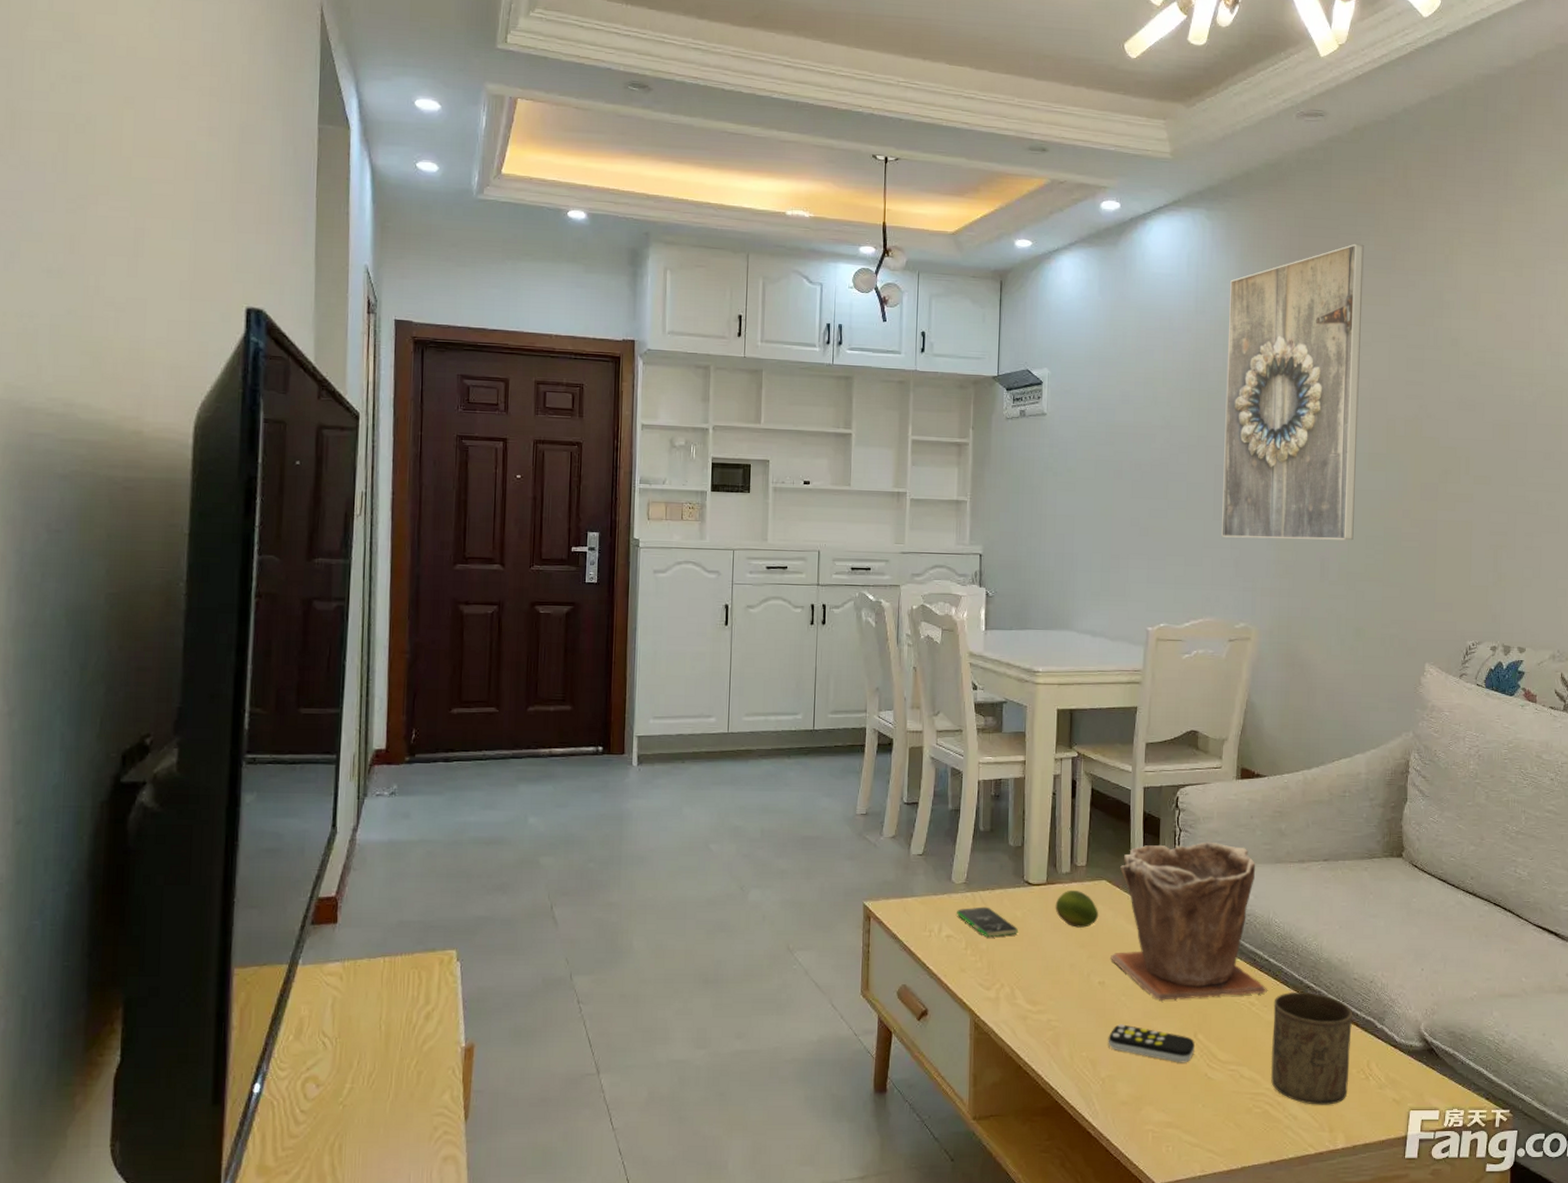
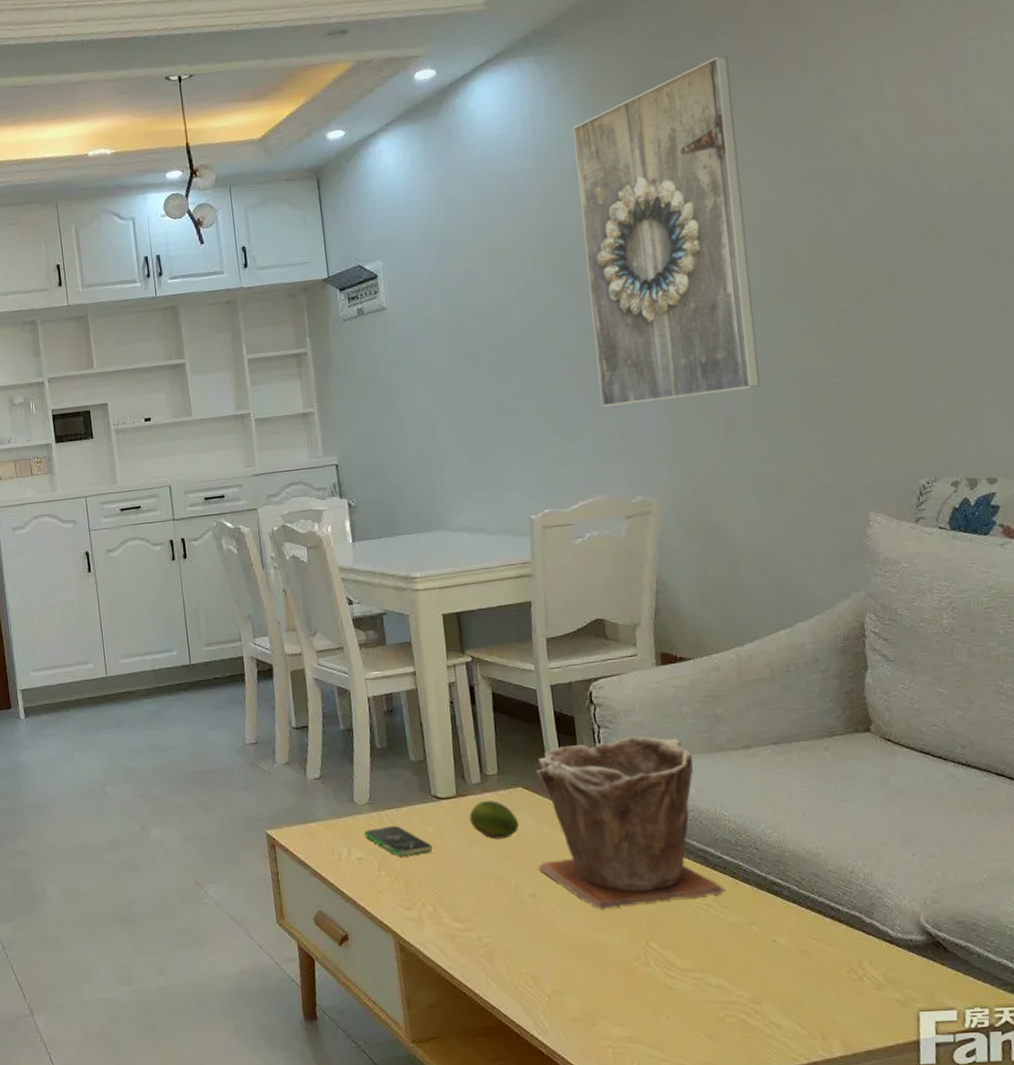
remote control: present [1108,1024,1195,1063] -> none [548,936,649,974]
cup: present [1271,993,1353,1105] -> none [734,889,839,1011]

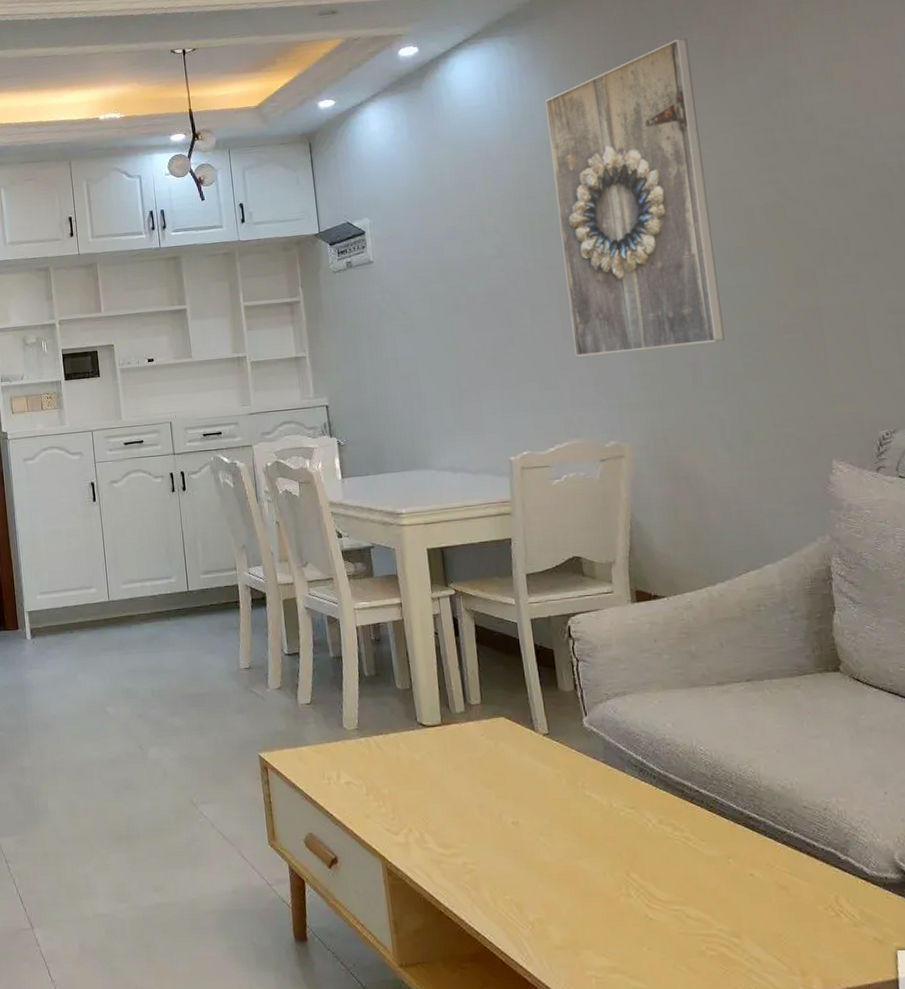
smartphone: present [364,825,433,857] -> none [353,751,419,782]
fruit: present [469,800,520,839] -> none [453,729,503,767]
plant pot: present [536,736,725,909] -> none [518,670,703,839]

